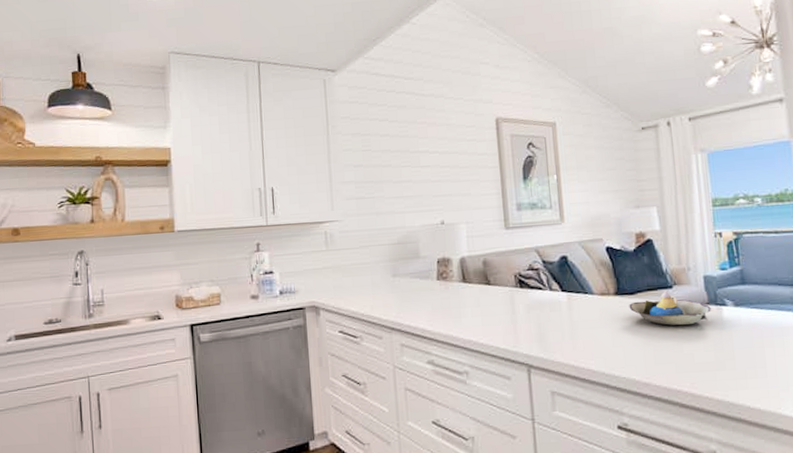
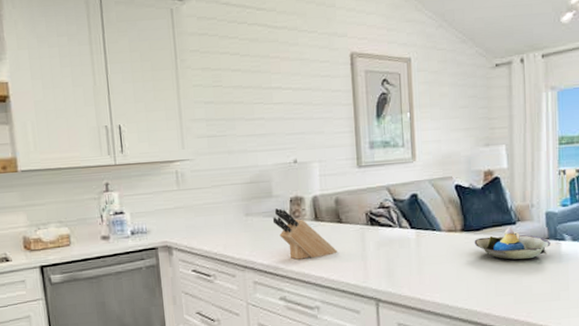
knife block: none [420,269,486,322] -> present [272,208,337,260]

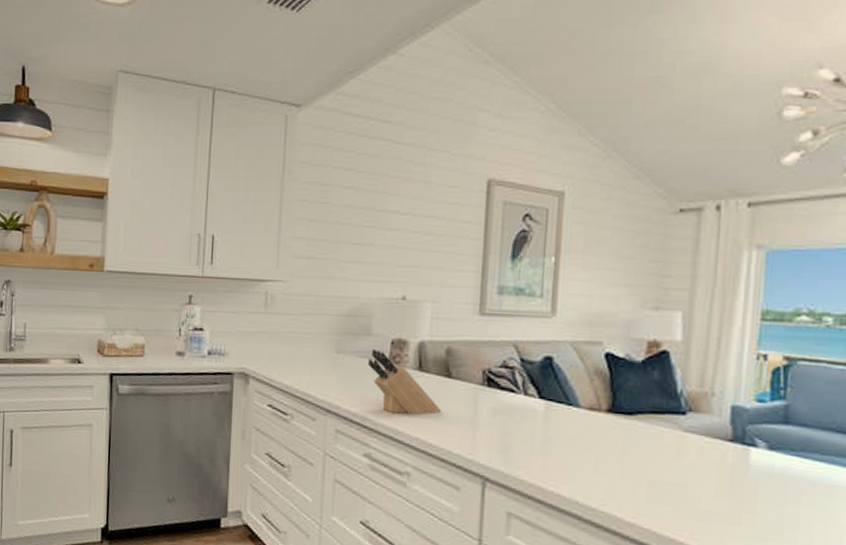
decorative bowl: present [474,227,551,260] -> none [623,416,735,463]

